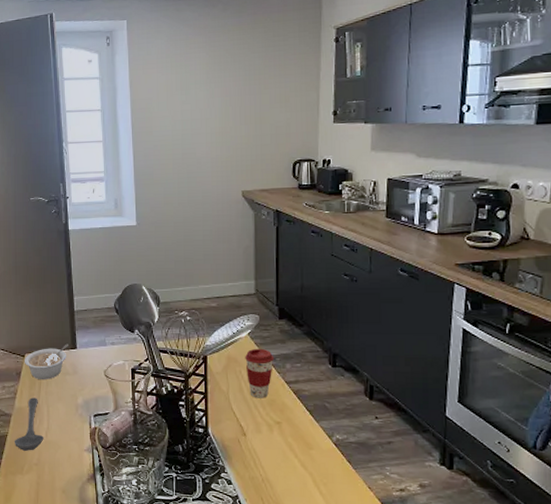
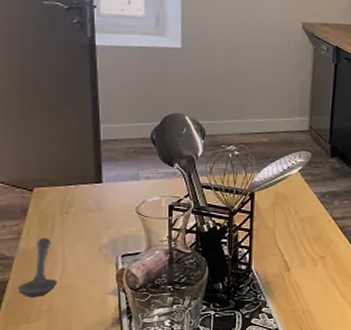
legume: present [24,343,69,380] -> none [32,177,93,218]
coffee cup: present [245,348,274,399] -> none [294,185,323,234]

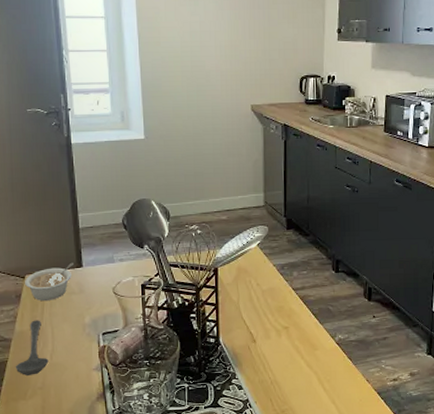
legume: none [32,177,93,218] -> present [24,262,75,302]

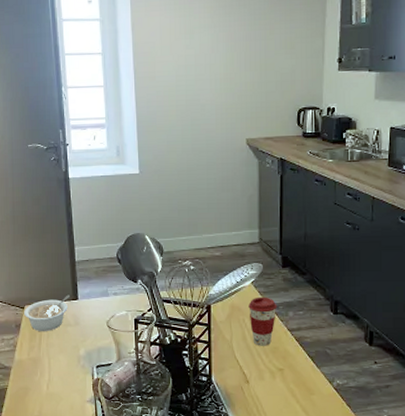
stirrer: present [15,320,49,375] -> none [14,350,45,404]
coffee cup: none [255,258,282,306] -> present [248,296,277,346]

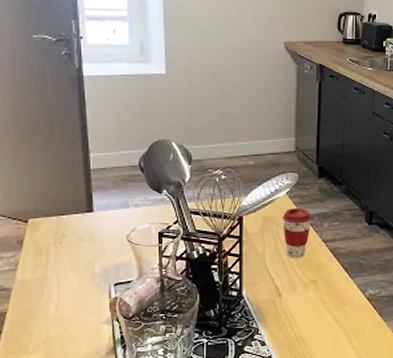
legume: present [23,295,71,332] -> none [27,206,84,249]

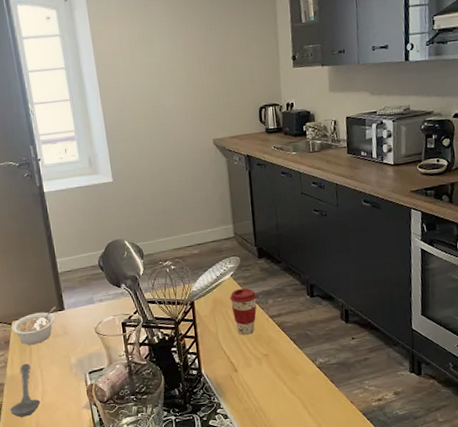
stirrer: none [15,268,54,328] -> present [9,363,41,417]
legume: none [27,206,84,249] -> present [11,306,57,346]

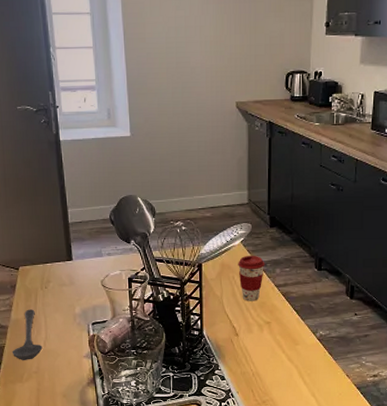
legume: present [11,306,57,346] -> none [18,255,65,292]

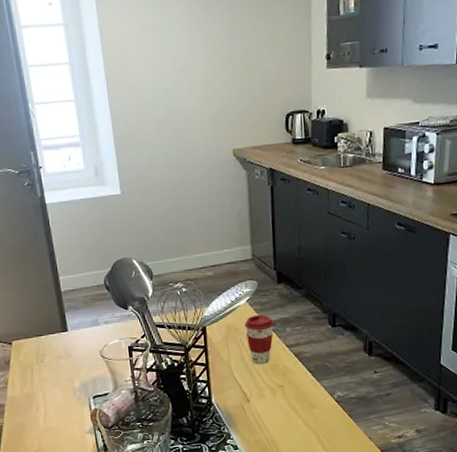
stirrer: present [12,309,43,360] -> none [10,385,43,440]

